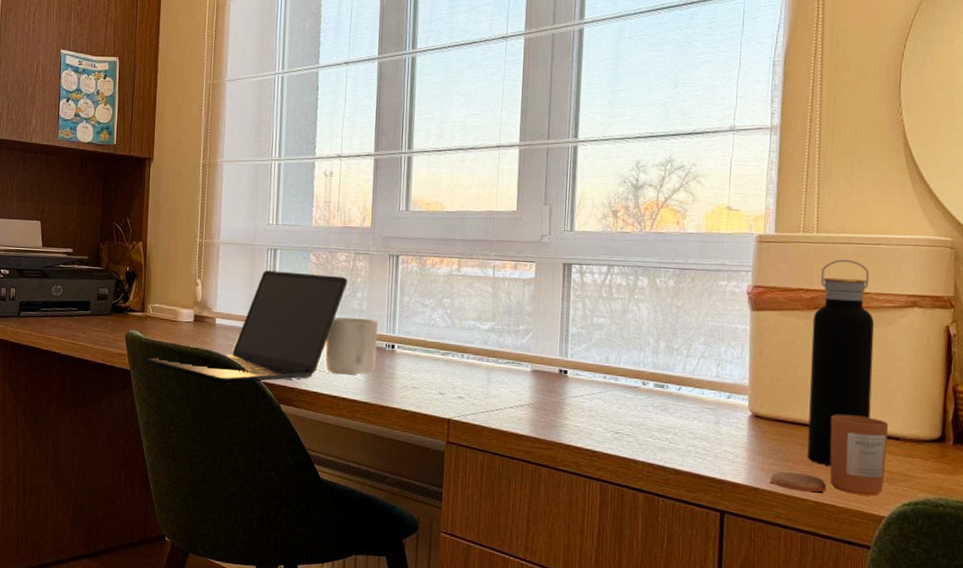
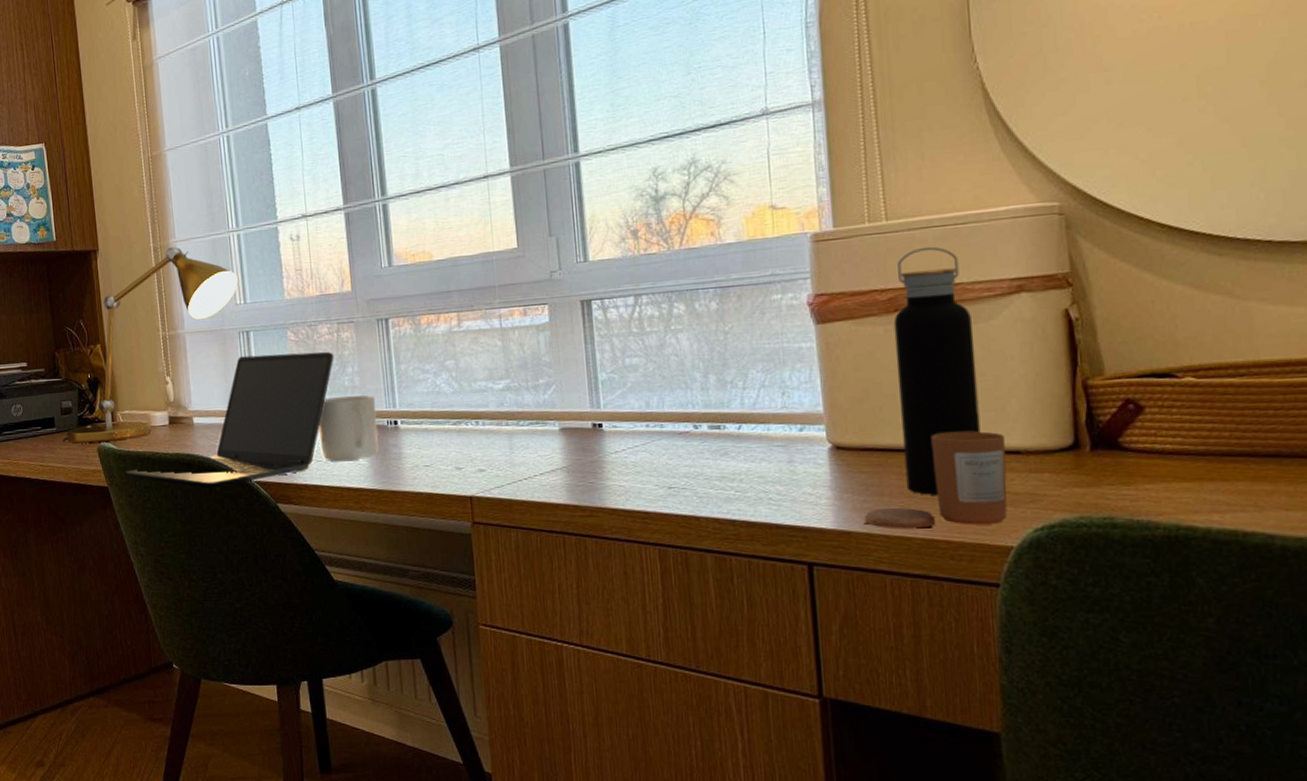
desk lamp: none [95,165,274,330] -> present [62,246,238,444]

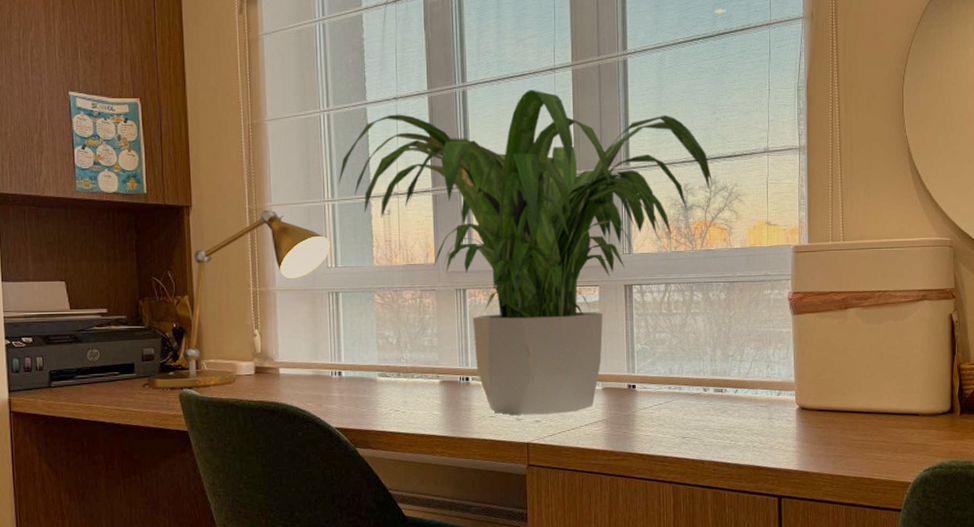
laptop: present [125,351,334,489] -> none [207,314,416,434]
potted plant: none [242,76,692,464] -> present [338,90,713,416]
mug: present [319,395,378,462] -> none [398,354,451,412]
candle: present [865,431,1008,530] -> none [818,398,910,470]
water bottle: present [893,246,981,495] -> none [844,262,895,445]

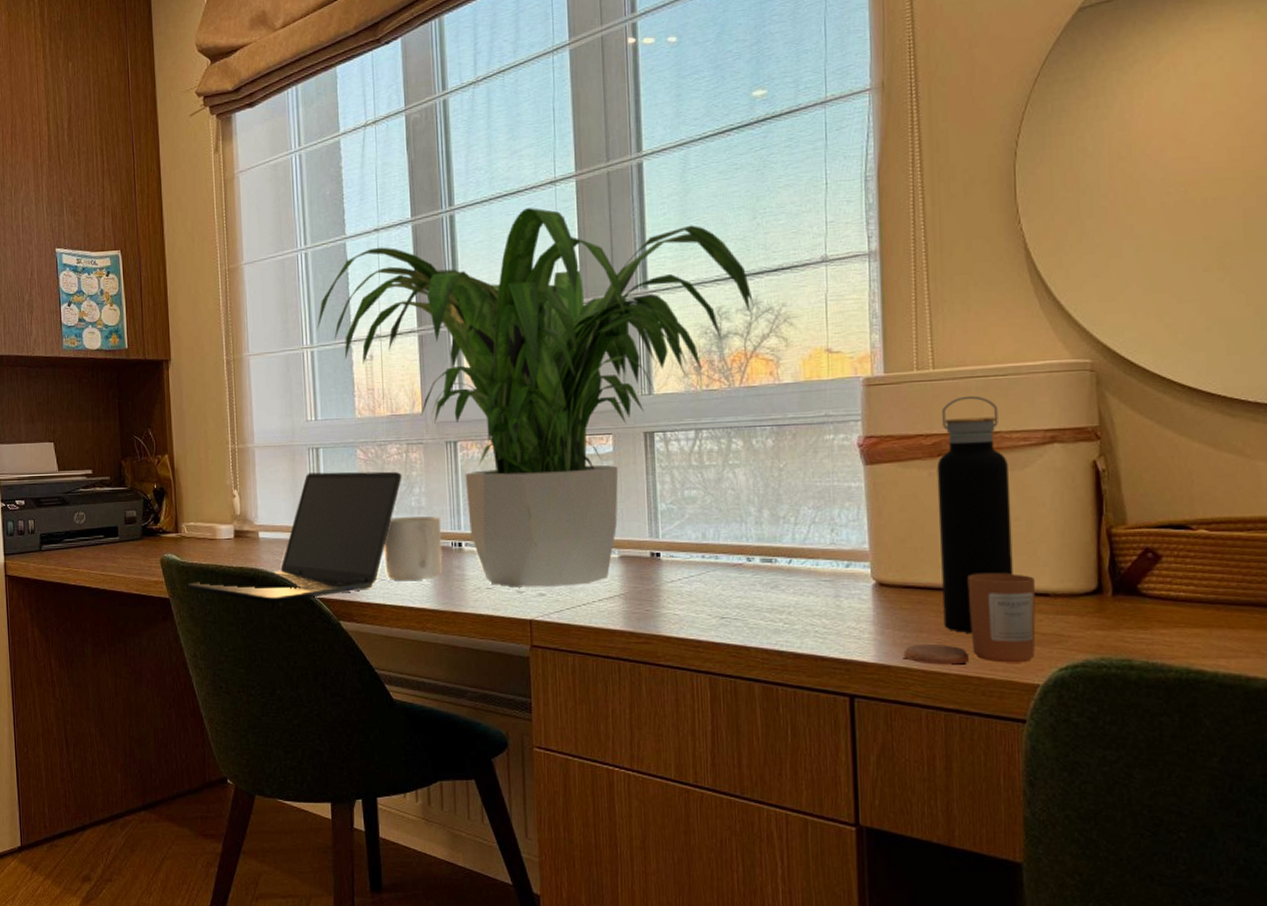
desk lamp: present [142,209,330,389] -> none [125,360,310,554]
laptop: none [207,314,416,434] -> present [188,471,402,604]
mug: none [398,354,451,412] -> present [384,516,442,582]
candle: none [818,398,910,470] -> present [904,572,1036,665]
water bottle: none [844,262,895,445] -> present [936,395,1013,633]

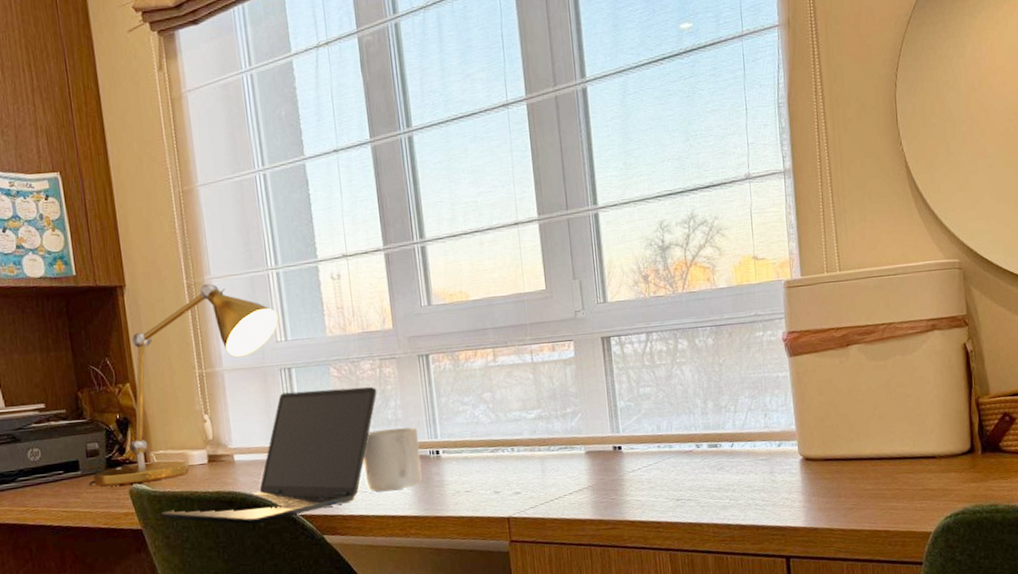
desk lamp: none [125,360,310,554] -> present [89,283,279,487]
potted plant: present [317,208,755,587] -> none [281,129,691,489]
candle: present [904,572,1036,665] -> none [827,441,927,524]
water bottle: present [936,395,1013,633] -> none [846,293,908,495]

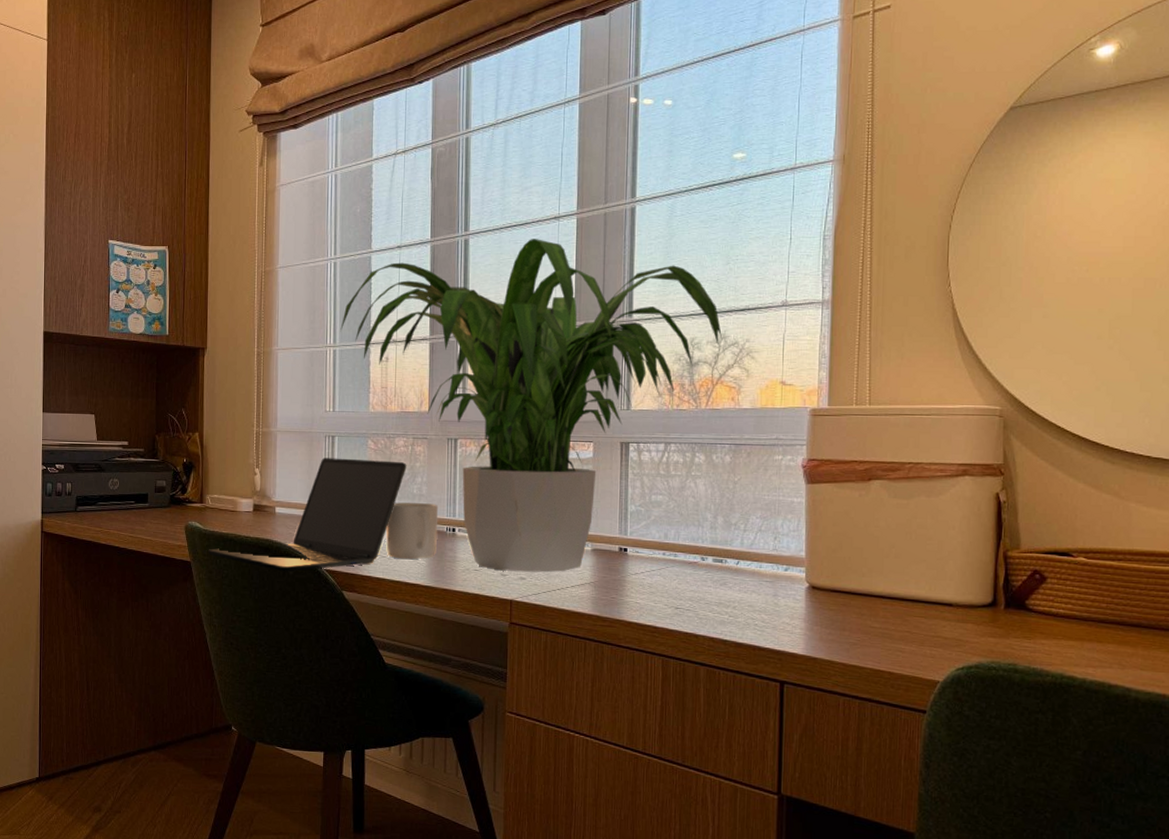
desk lamp: present [89,283,279,487] -> none [153,353,330,521]
potted plant: none [281,129,691,489] -> present [340,239,723,573]

